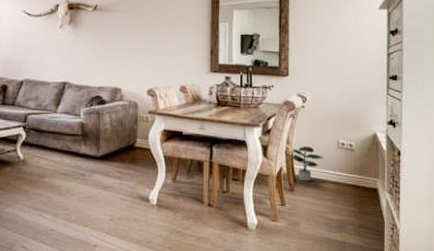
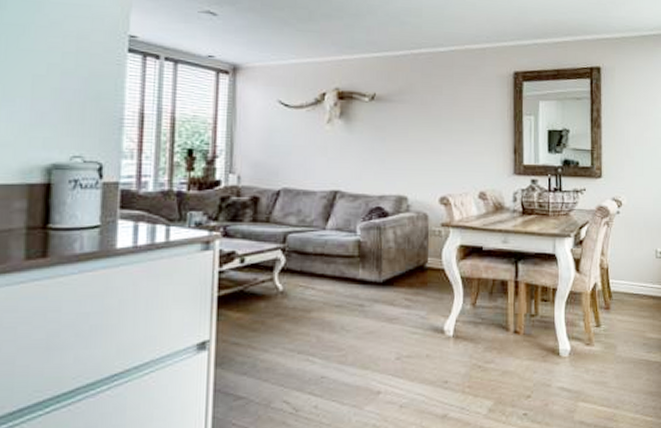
potted plant: present [291,146,324,182] -> none [606,257,642,298]

